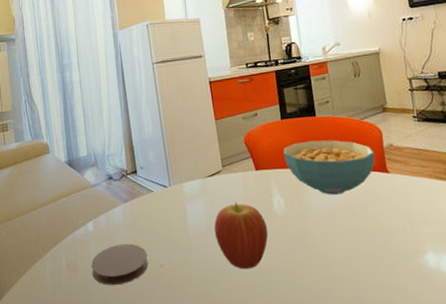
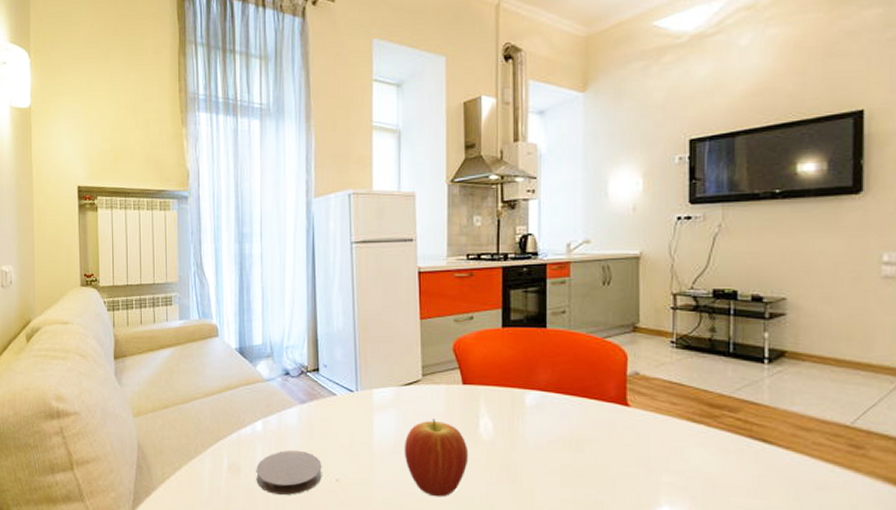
cereal bowl: present [283,140,375,195] -> none [499,356,614,425]

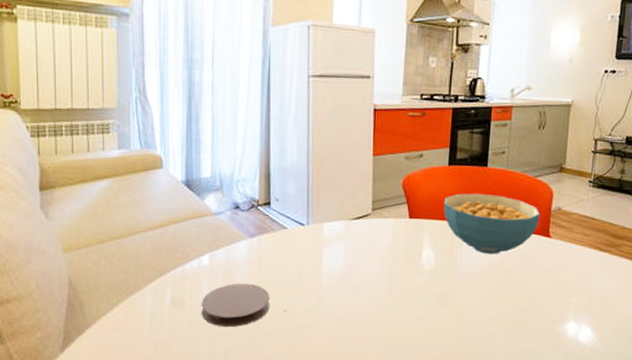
fruit: present [404,418,469,497] -> none [351,250,411,323]
cereal bowl: none [499,356,614,425] -> present [443,193,541,254]

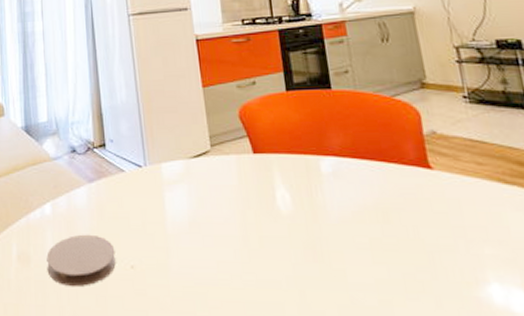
cereal bowl: present [443,193,541,254] -> none [288,119,412,193]

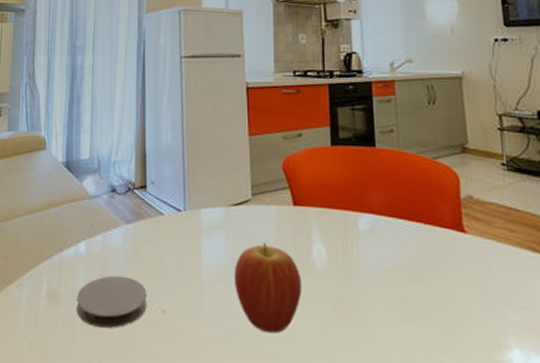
fruit: none [199,192,270,283] -> present [233,243,302,334]

